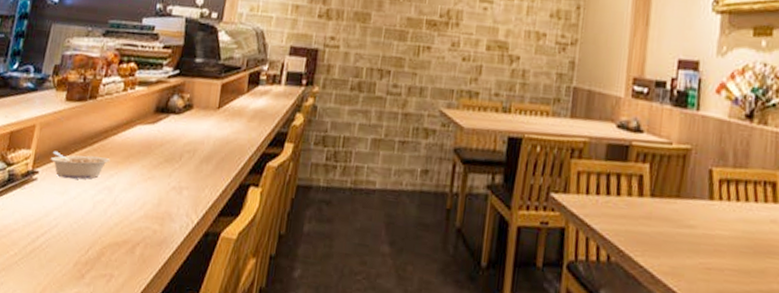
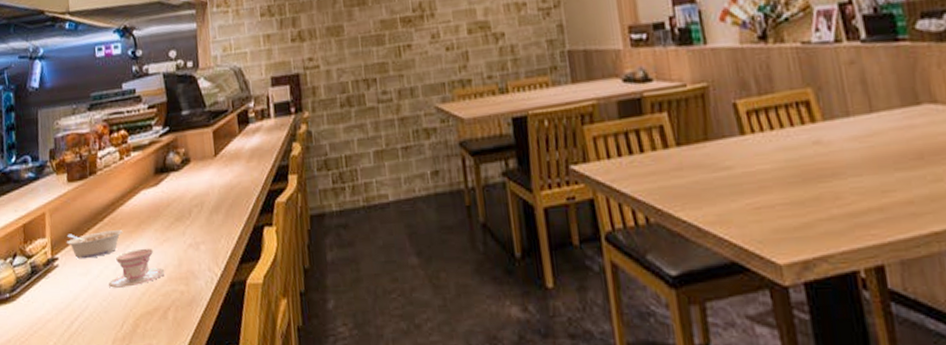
teacup: none [83,180,143,215] -> present [109,248,165,288]

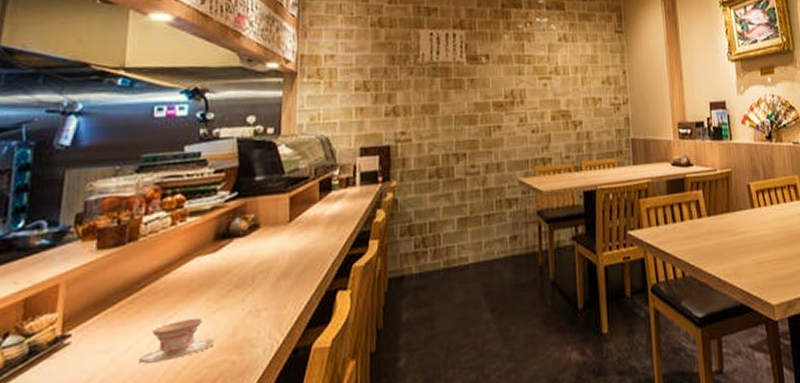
legume: present [66,230,123,259] -> none [85,300,166,335]

